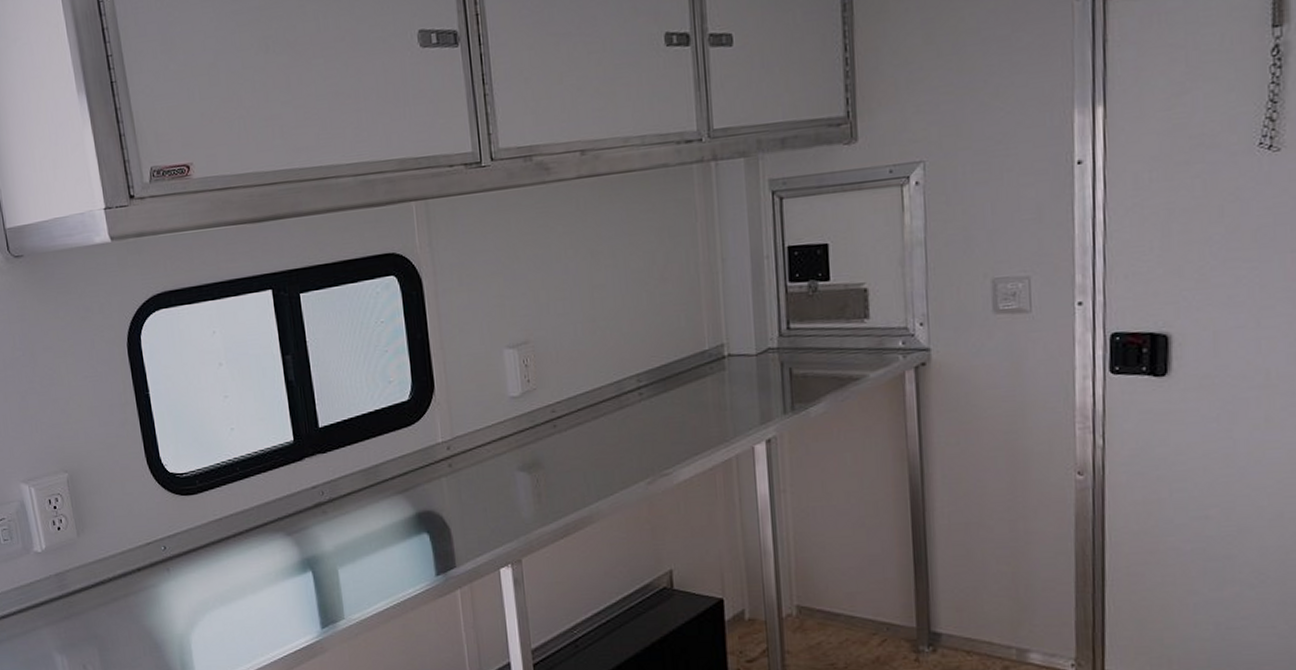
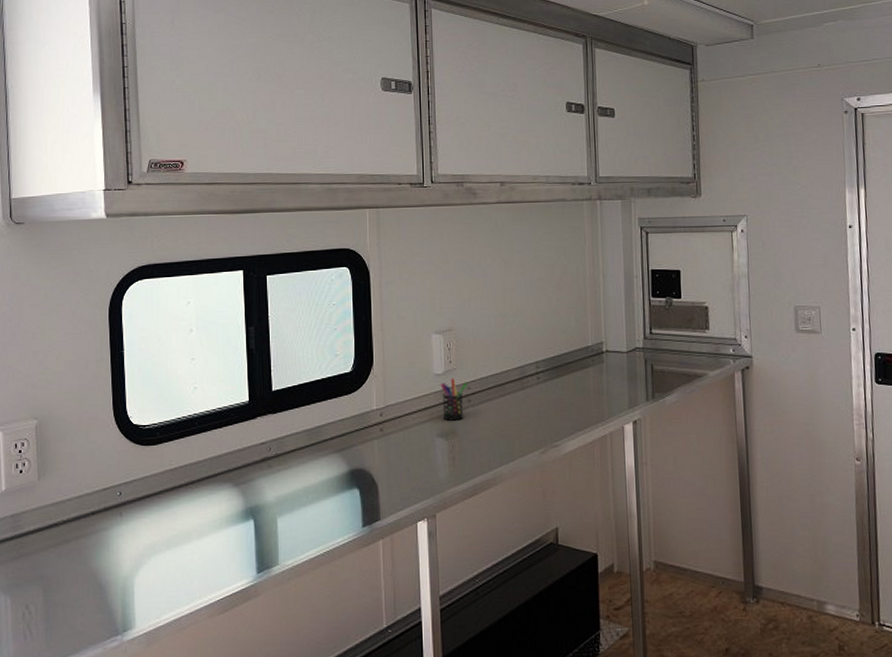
pen holder: none [518,401,552,451] -> present [440,378,468,421]

